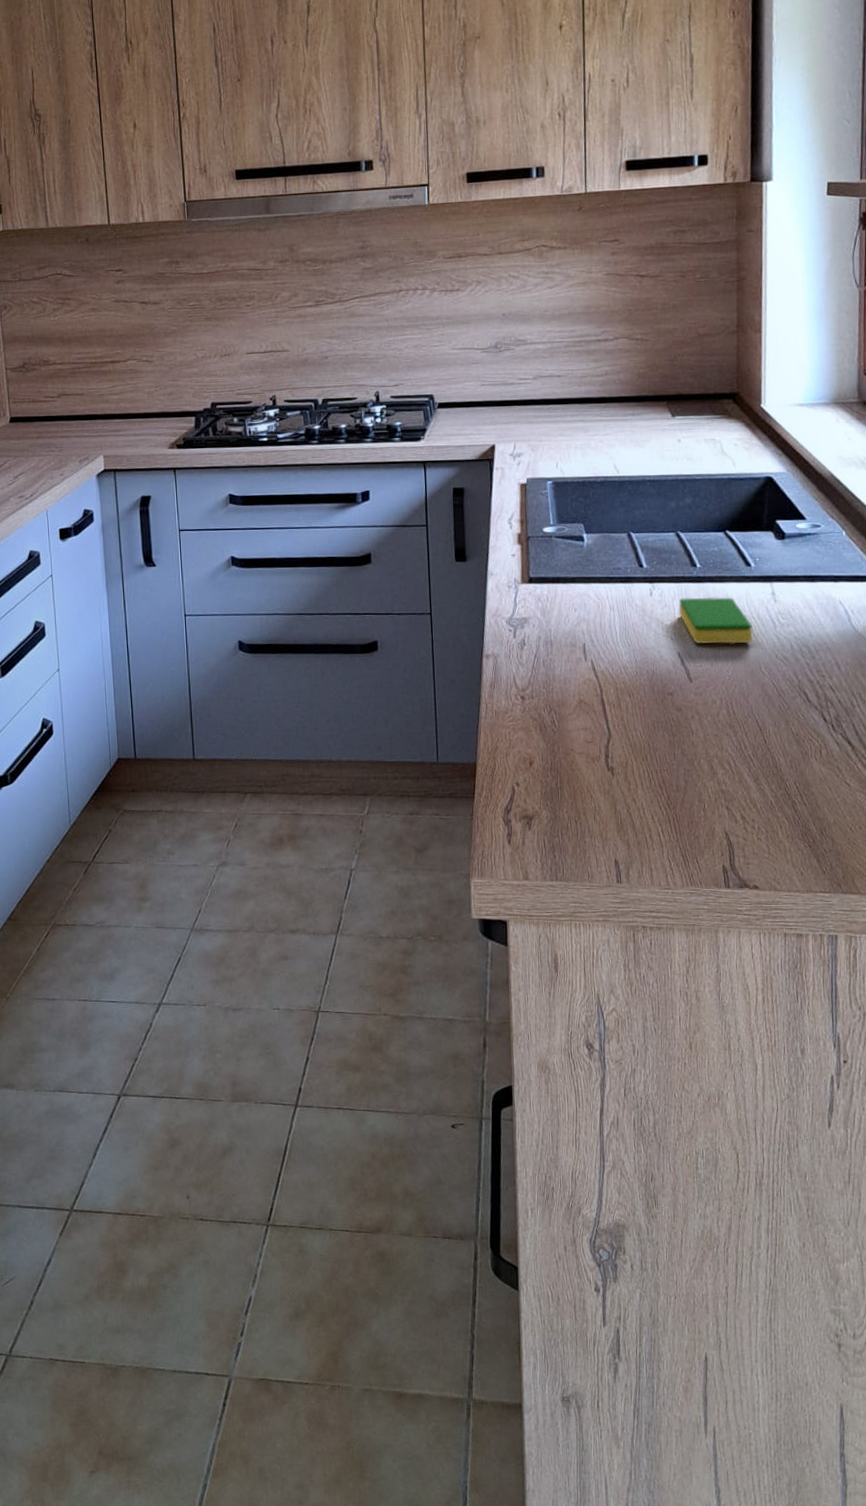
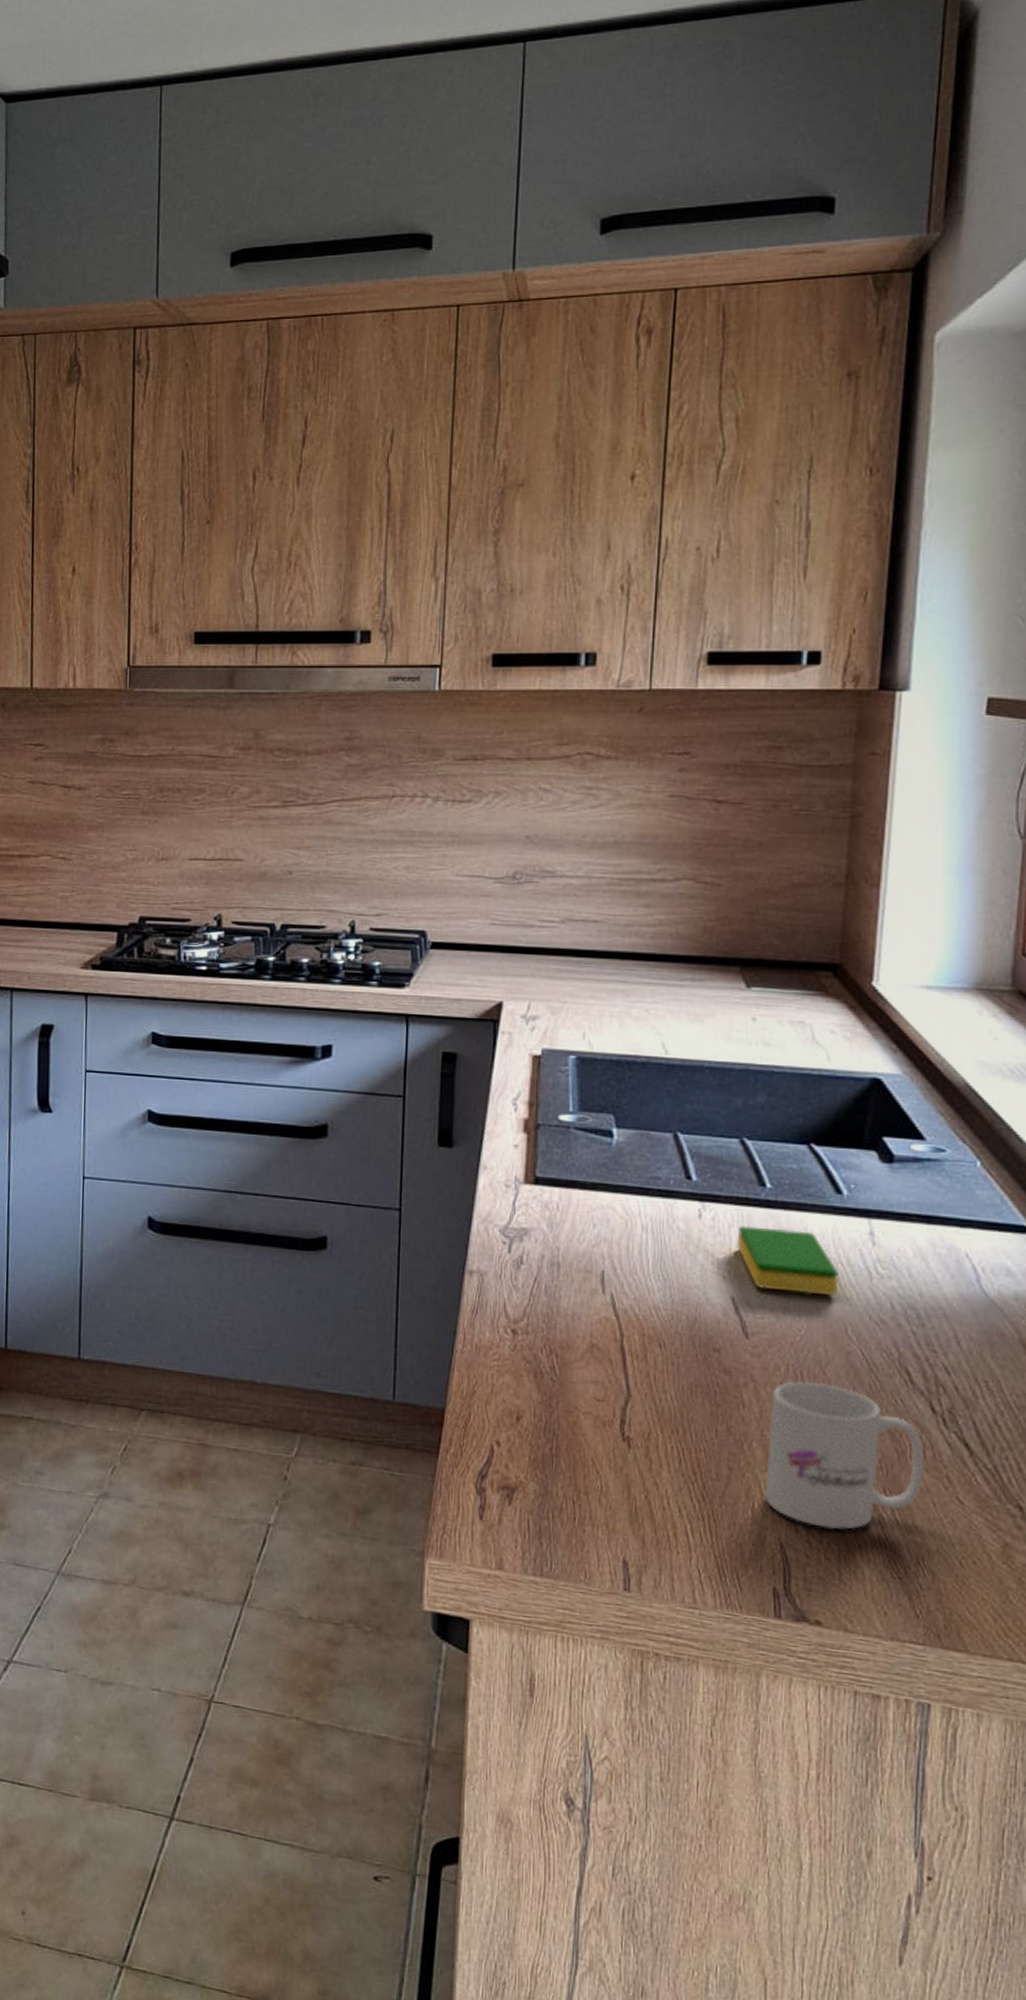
mug: none [711,709,822,817] -> present [764,1381,925,1530]

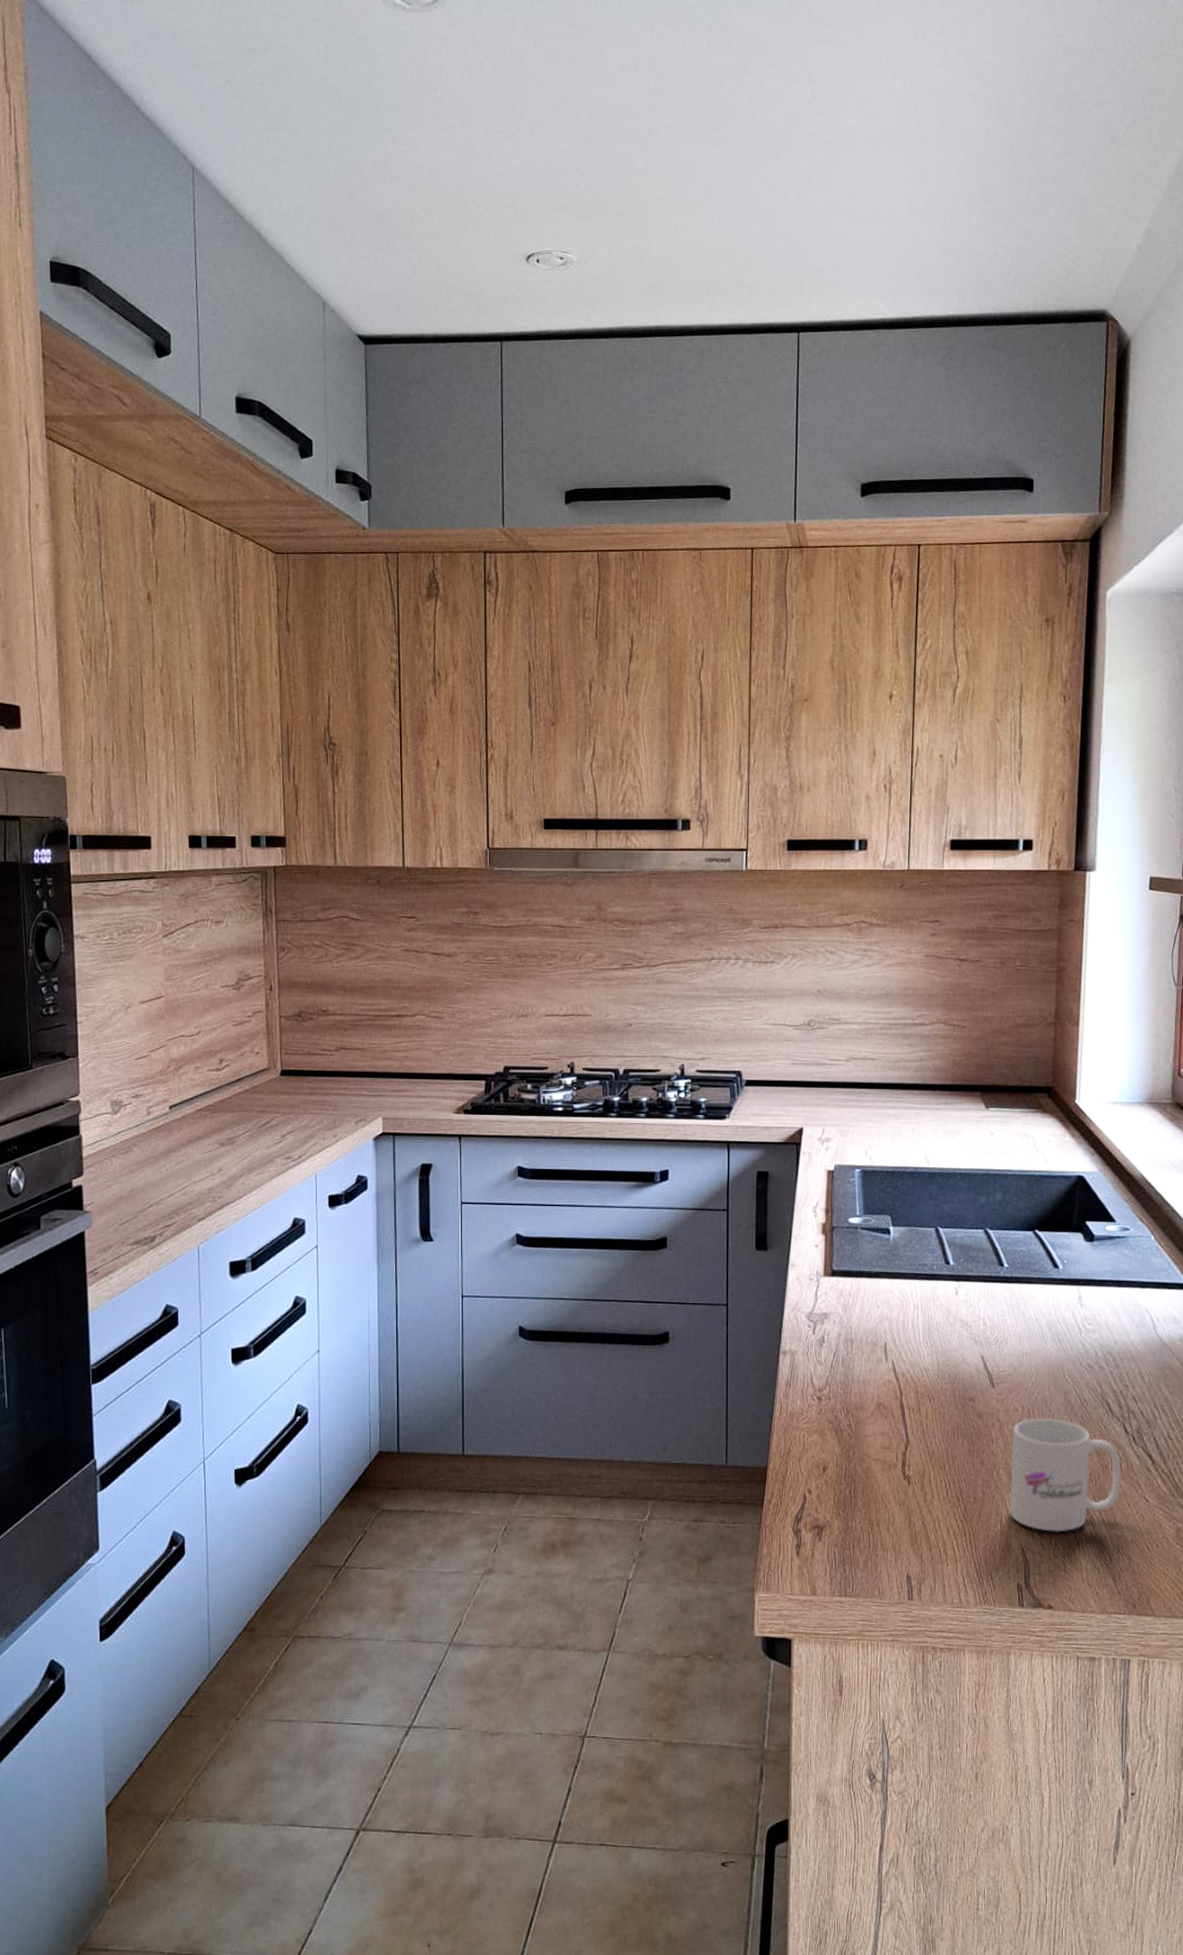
dish sponge: present [737,1226,839,1296] -> none [984,1298,1058,1349]

